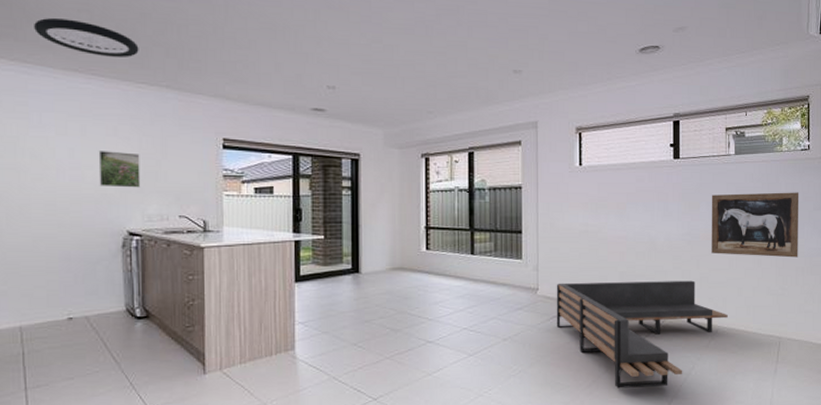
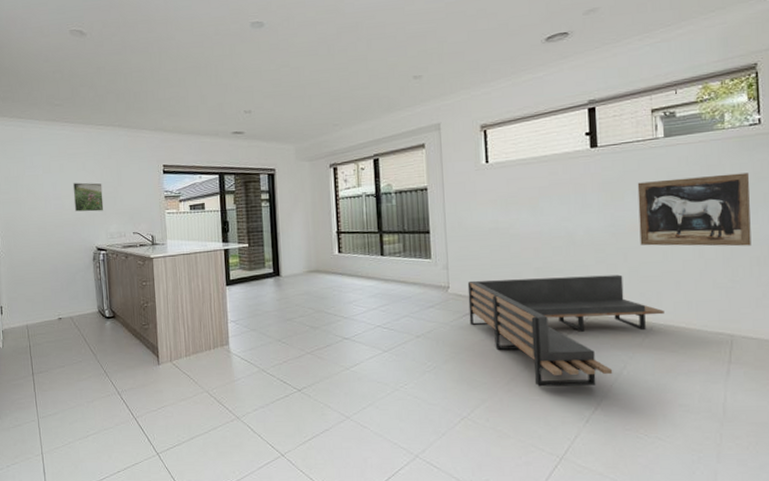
ceiling light: present [34,18,139,57] -> none [24,80,97,107]

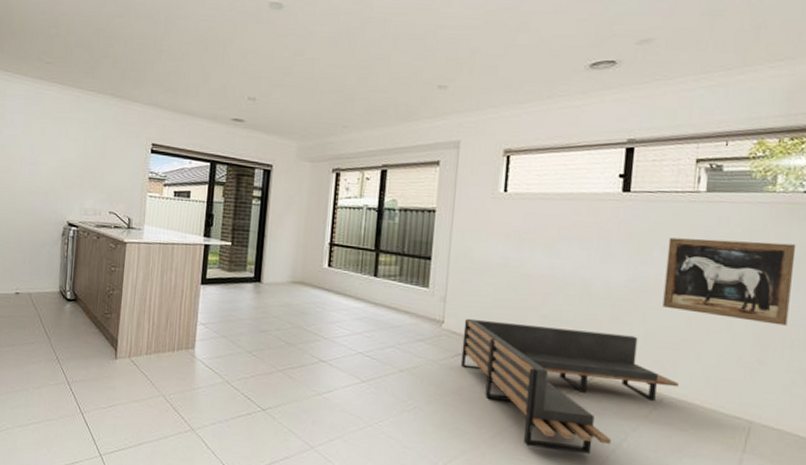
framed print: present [72,182,104,212] -> none [50,149,84,184]

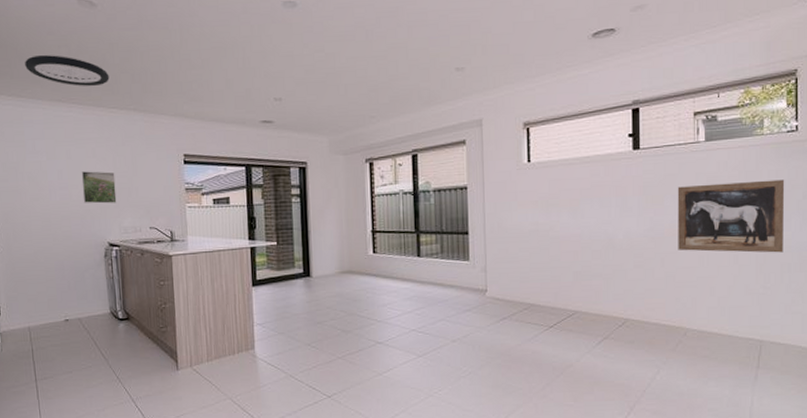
ceiling light: none [15,33,92,68] -> present [25,55,110,86]
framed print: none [50,149,84,184] -> present [81,171,117,204]
sofa: present [460,318,679,454] -> none [505,279,698,392]

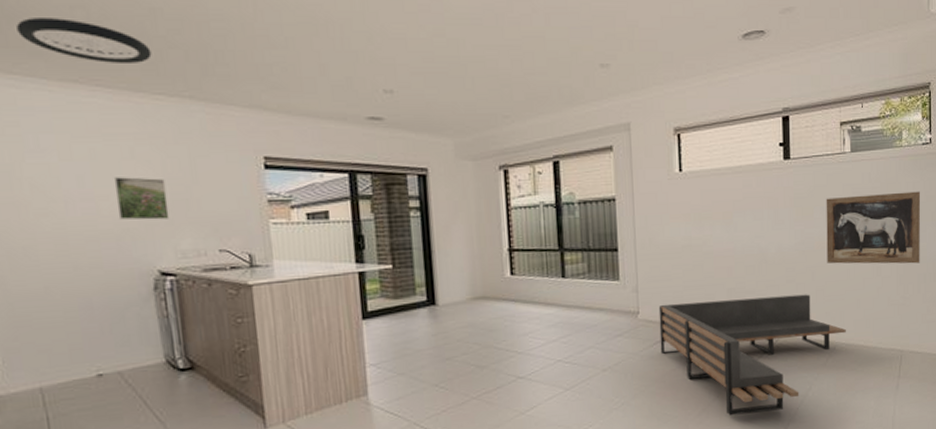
sofa: none [505,279,698,392] -> present [658,294,846,416]

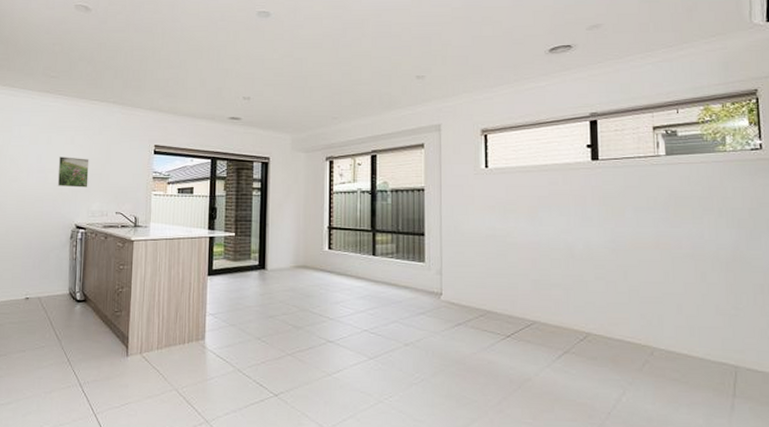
ceiling light: present [16,18,152,63] -> none [22,51,95,80]
sofa: present [658,294,846,416] -> none [461,288,665,412]
wall art: present [826,191,921,264] -> none [638,197,755,273]

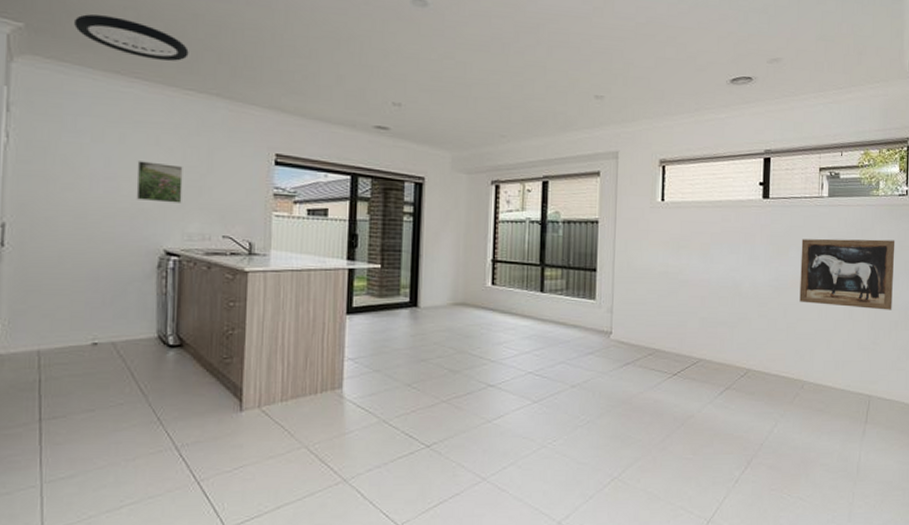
ceiling light: none [22,51,95,80] -> present [74,14,189,61]
wall art: none [638,197,755,273] -> present [799,238,895,310]

